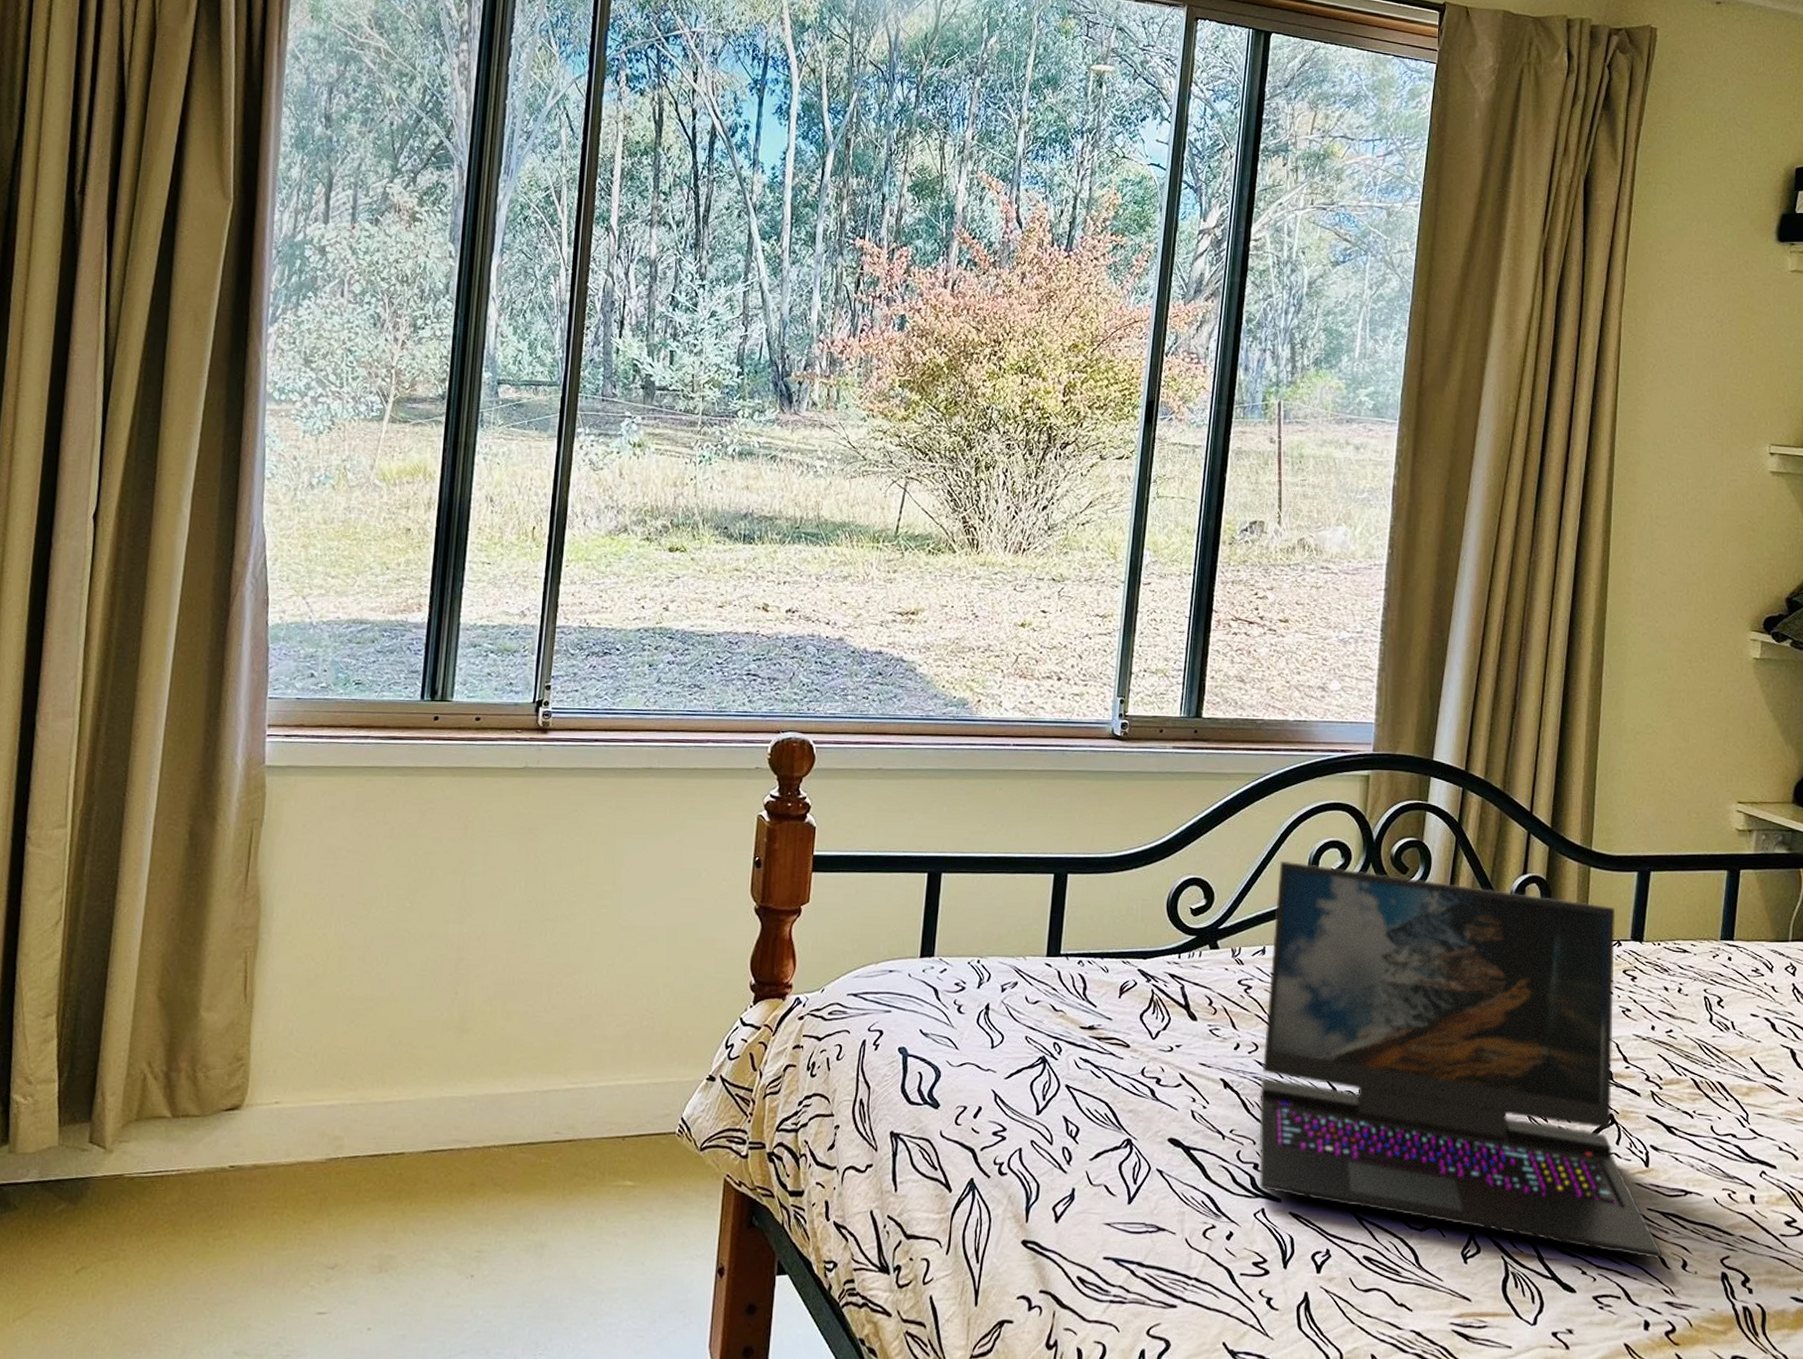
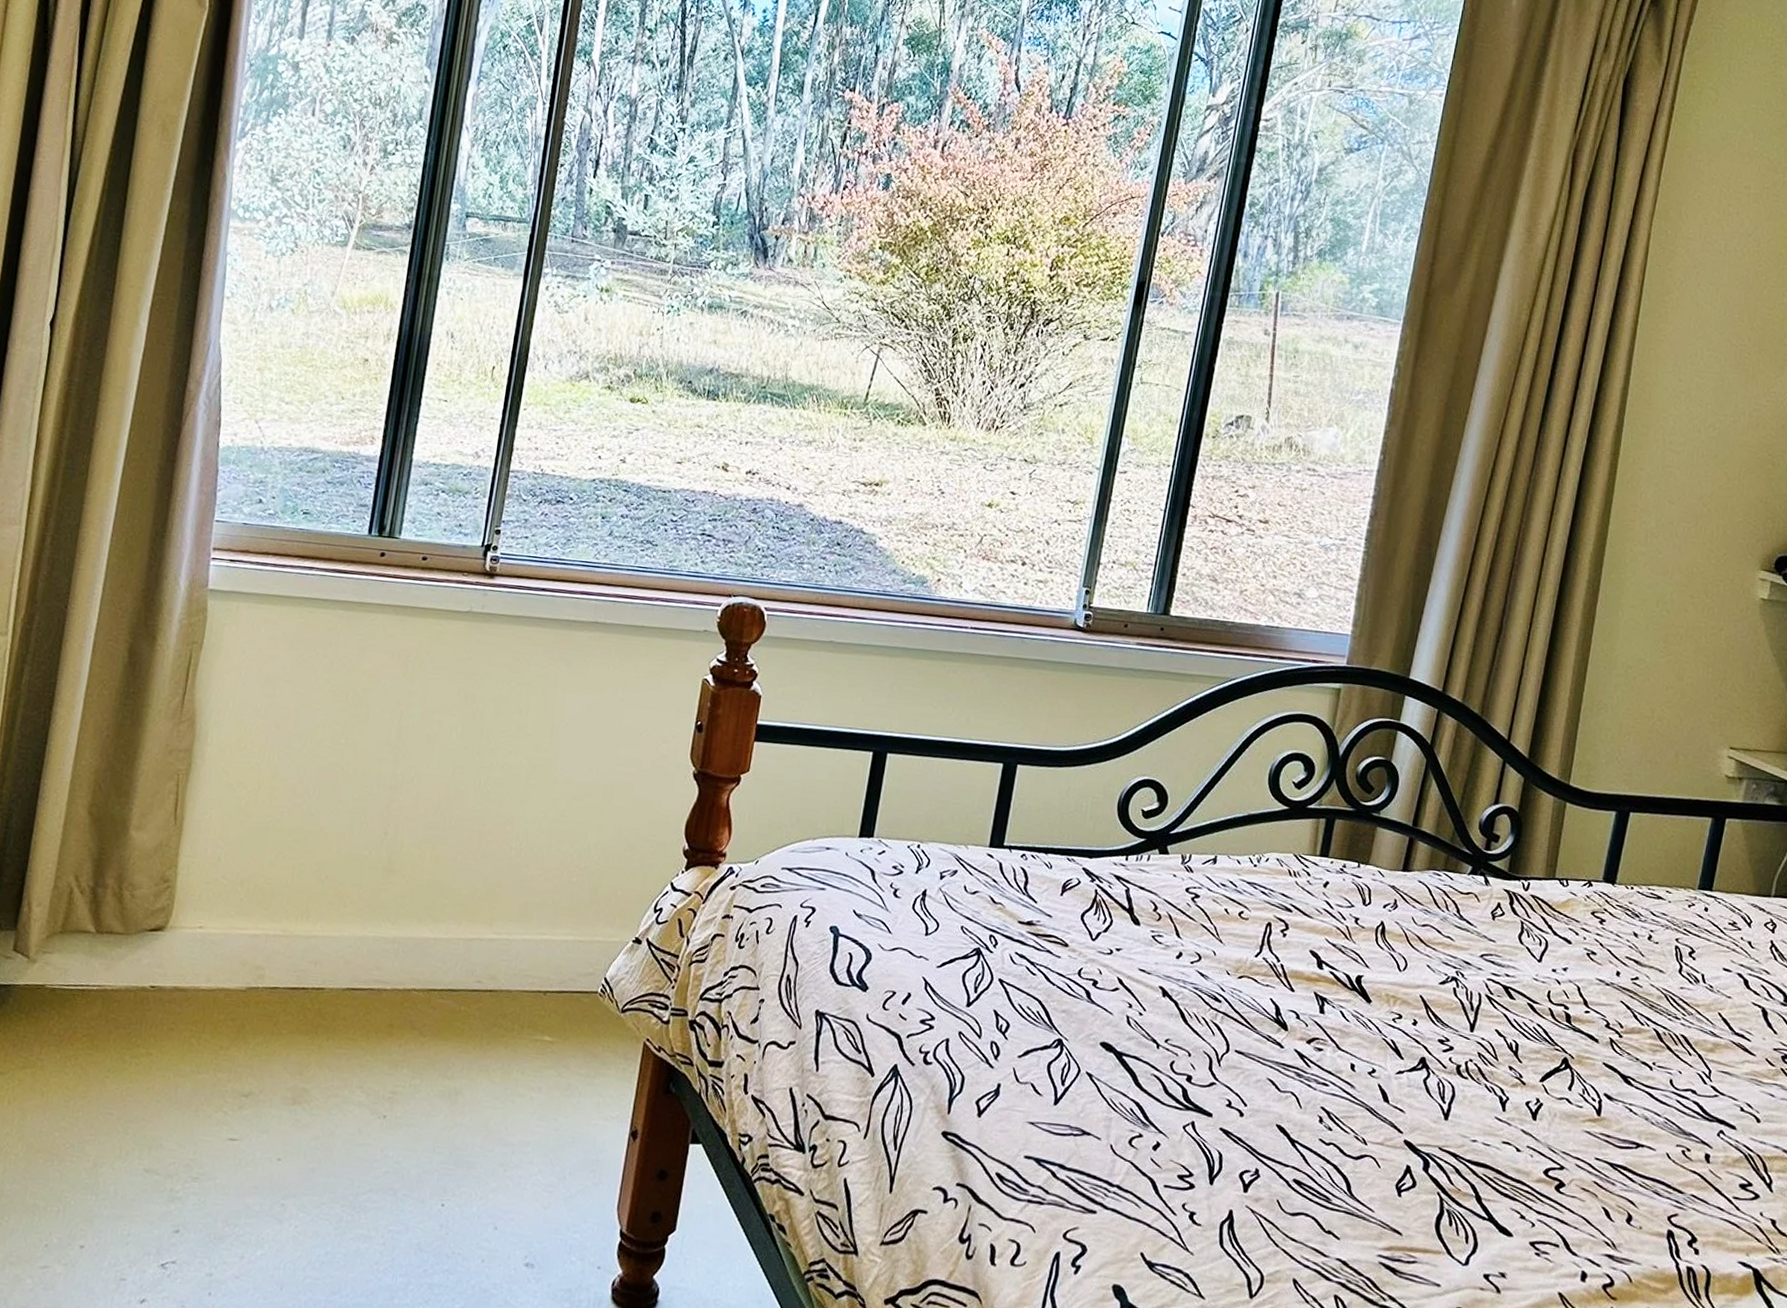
laptop: present [1259,860,1662,1259] -> none [1192,769,1607,1210]

